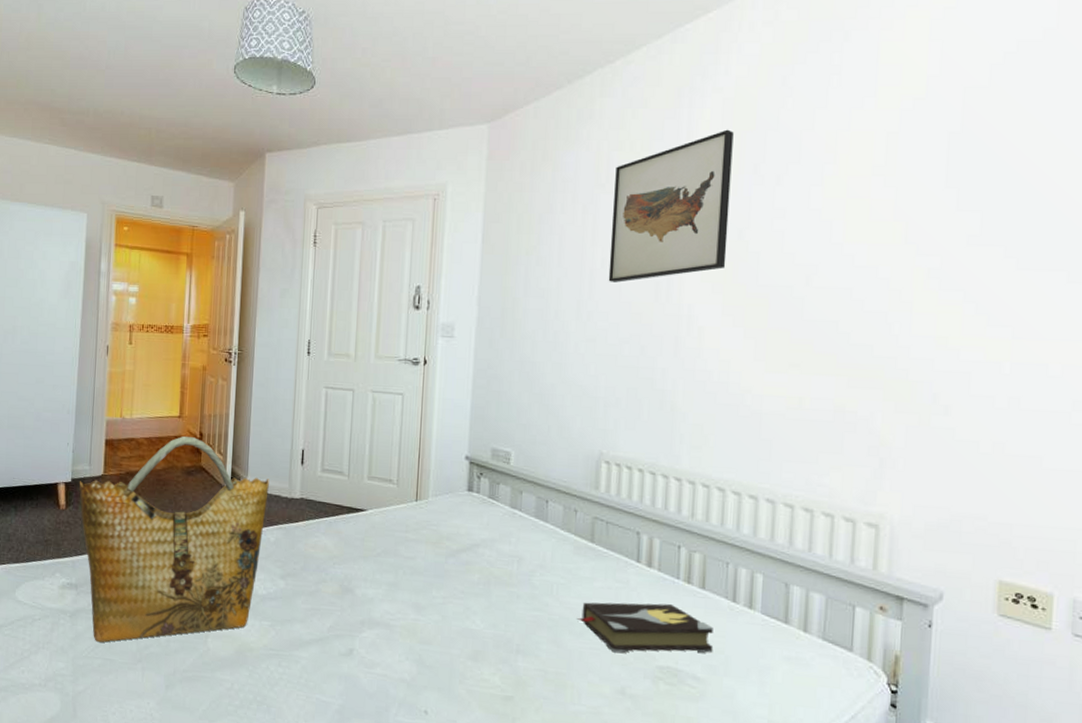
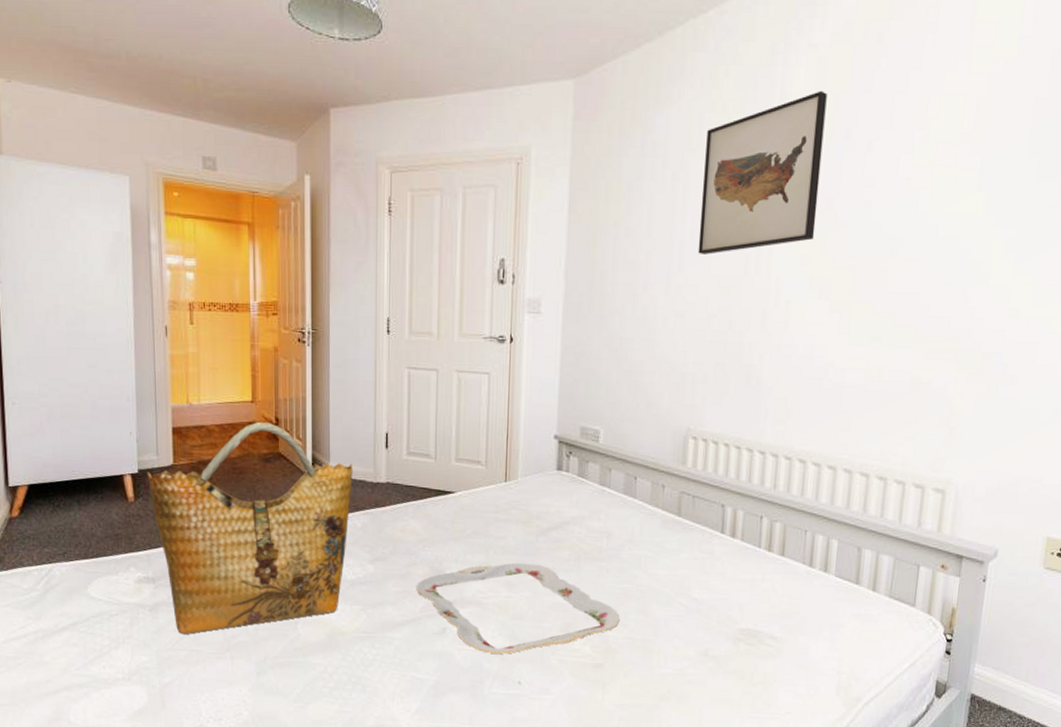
serving tray: none [324,584,531,680] -> present [416,563,620,654]
hardback book: present [576,602,713,653] -> none [663,571,791,619]

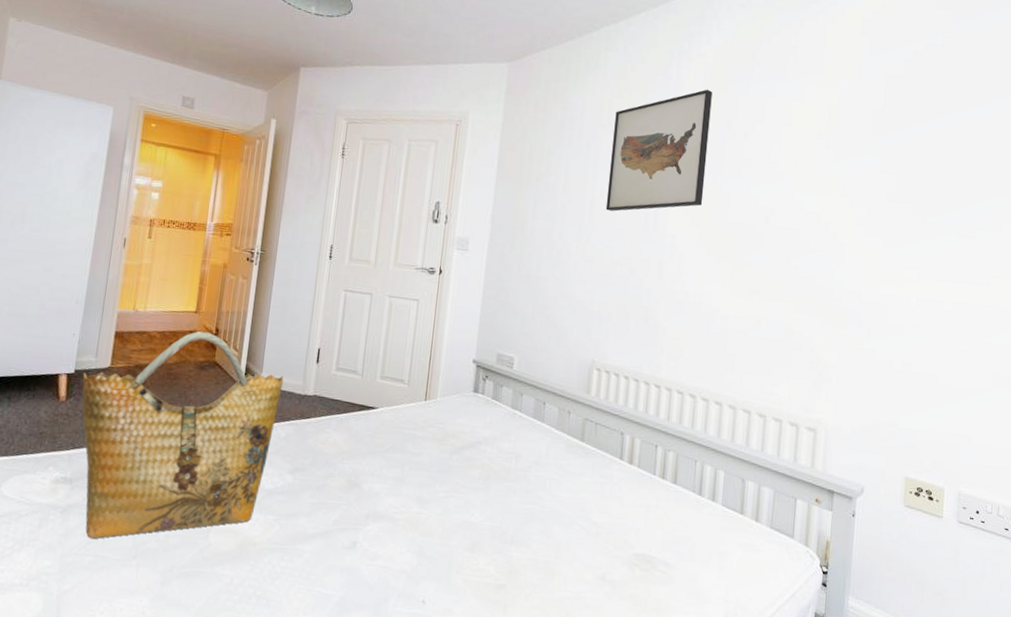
serving tray: present [416,563,620,654] -> none [331,479,524,571]

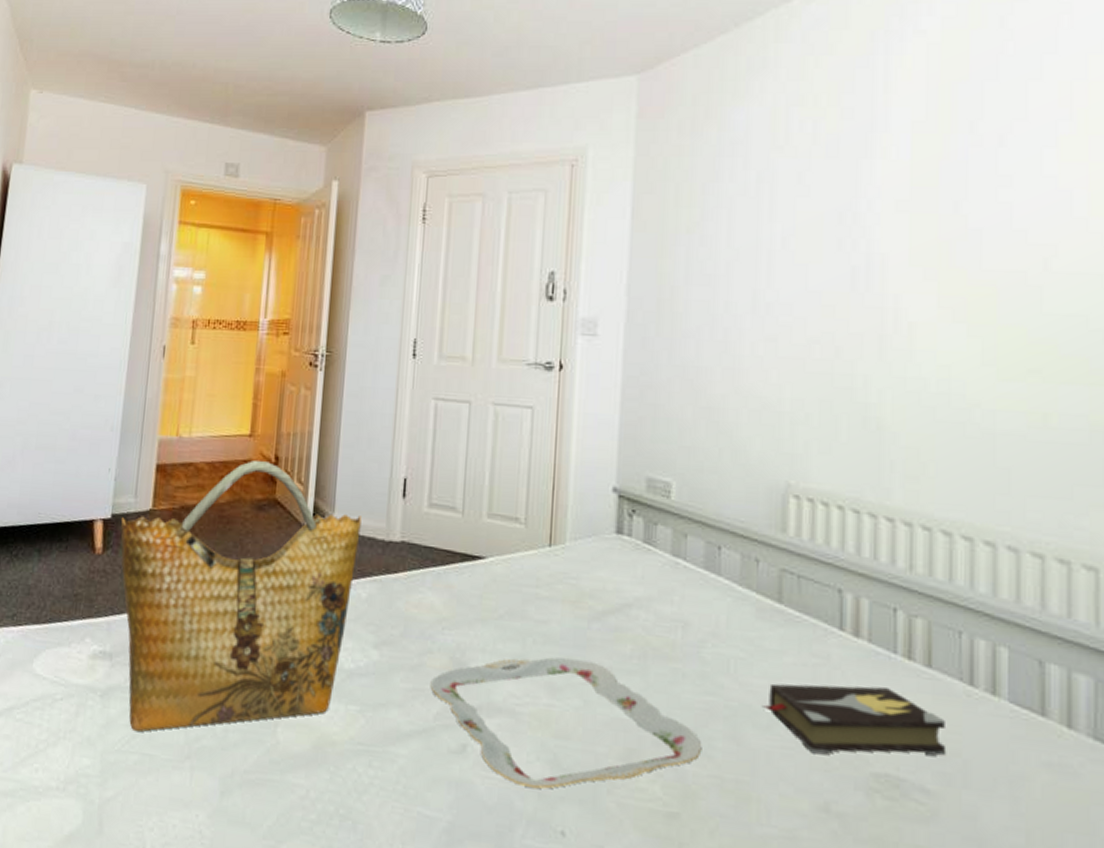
serving tray: none [331,479,524,571] -> present [430,657,702,789]
hardback book: none [565,496,682,542] -> present [761,683,947,756]
wall art: present [605,89,712,212] -> none [791,79,942,267]

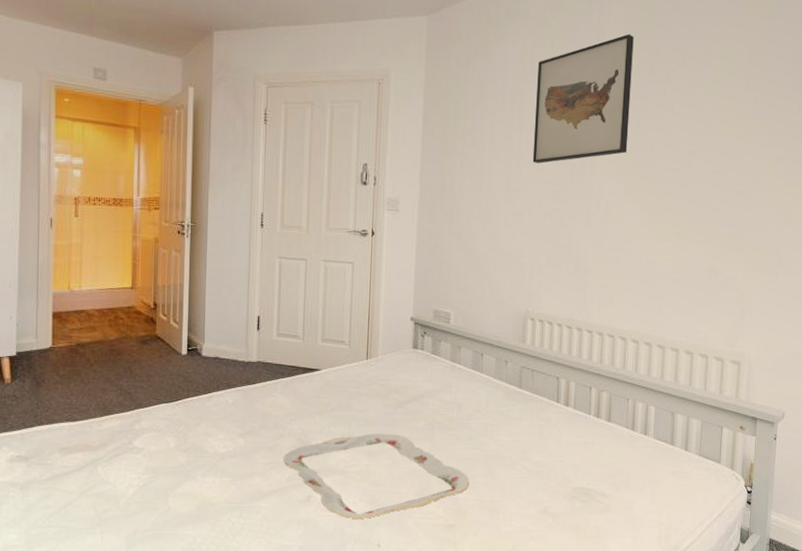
grocery bag: present [120,461,362,732] -> none [25,307,226,511]
hardback book: present [761,683,947,756] -> none [507,436,617,480]
wall art: none [791,79,942,267] -> present [532,34,634,164]

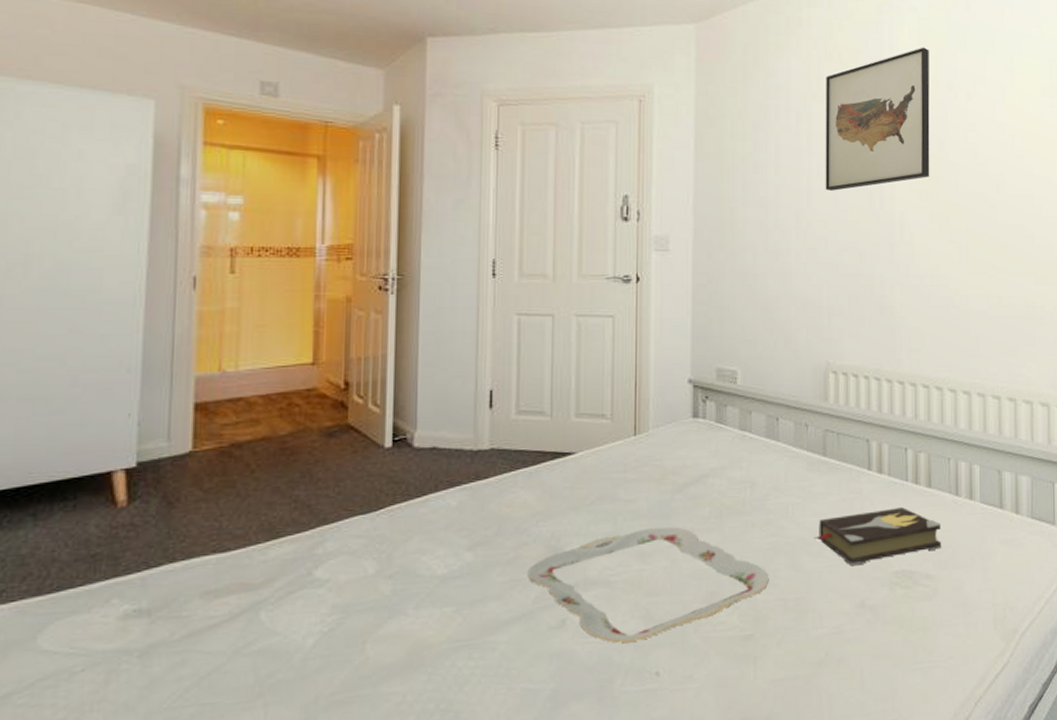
hardback book: none [507,436,617,480] -> present [813,507,942,566]

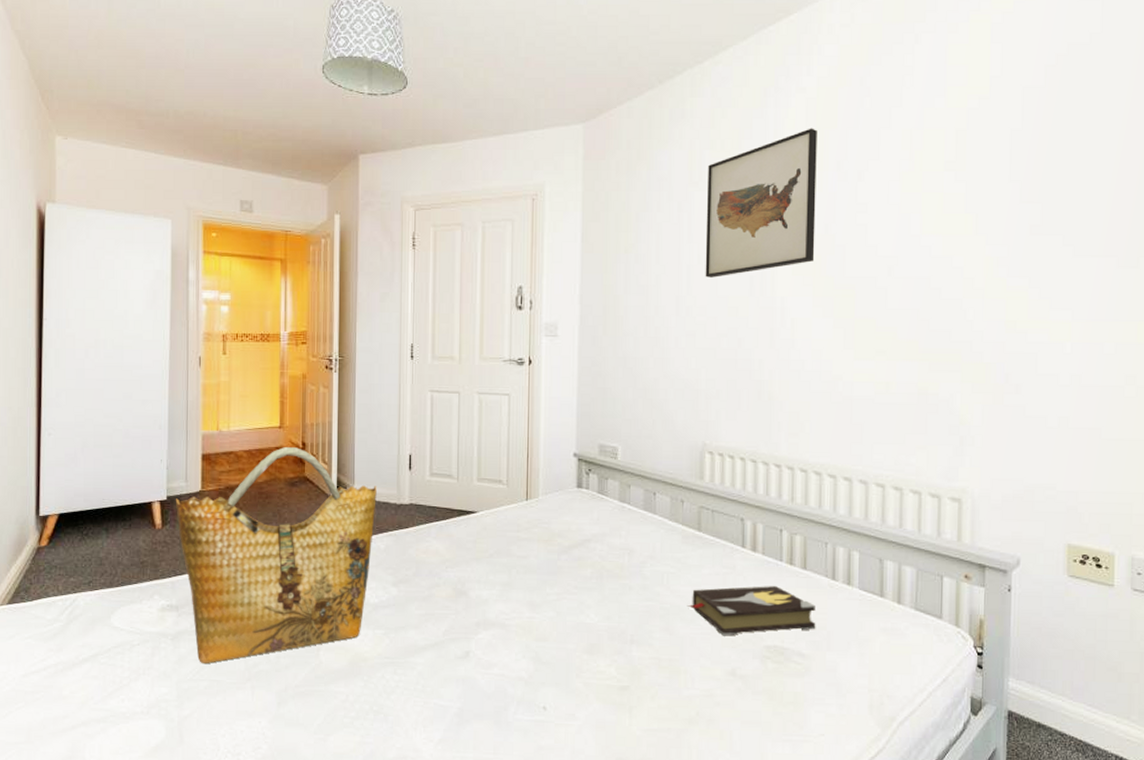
grocery bag: none [150,388,447,683] -> present [175,447,377,663]
serving tray: present [527,527,769,643] -> none [439,583,645,678]

